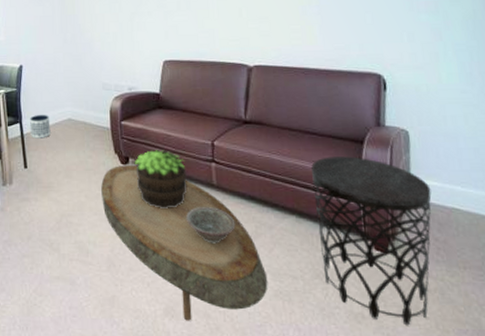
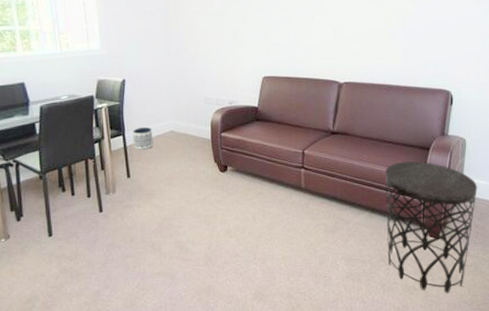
coffee table: present [101,165,268,321] -> none [201,173,342,302]
potted plant: present [135,150,187,208] -> none [233,158,279,210]
decorative bowl: present [186,206,236,243] -> none [277,206,319,238]

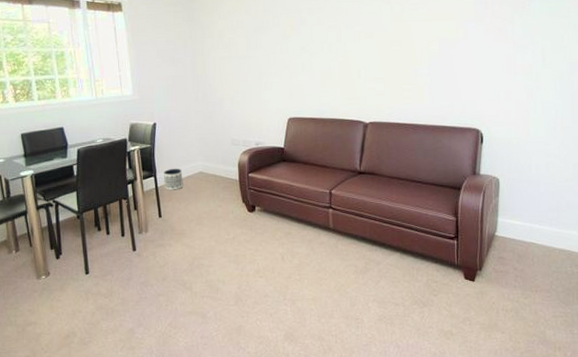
side table: present [385,161,477,294] -> none [415,201,514,340]

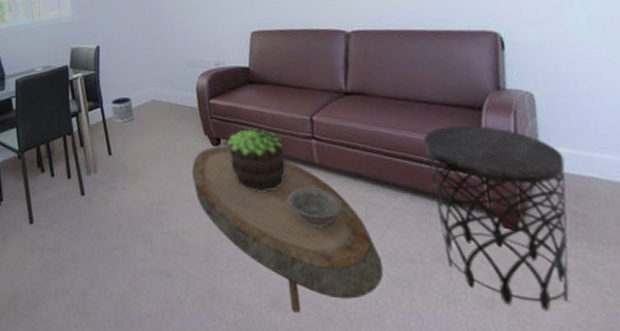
coffee table: none [230,213,374,344] -> present [192,147,384,313]
potted plant: none [261,199,307,250] -> present [227,128,287,192]
decorative bowl: none [306,247,348,278] -> present [287,187,343,228]
side table: none [415,201,514,340] -> present [424,125,569,311]

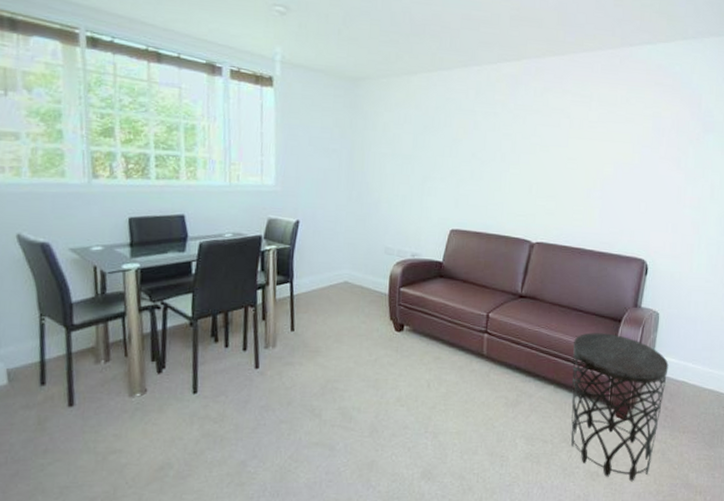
planter: present [111,96,134,123] -> none [301,274,325,301]
coffee table: present [192,147,384,313] -> none [371,332,522,483]
potted plant: present [227,128,287,192] -> none [409,318,460,376]
decorative bowl: present [287,187,343,228] -> none [454,375,499,410]

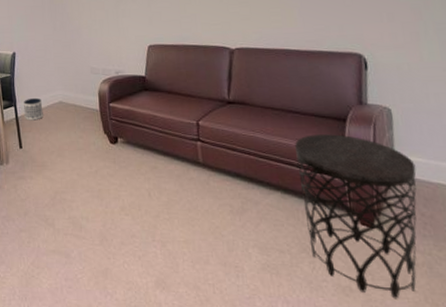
planter: none [301,274,325,301] -> present [24,97,43,121]

